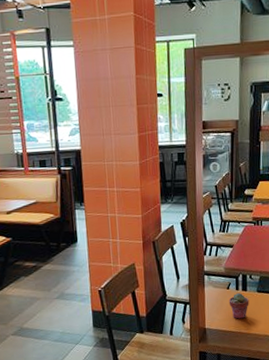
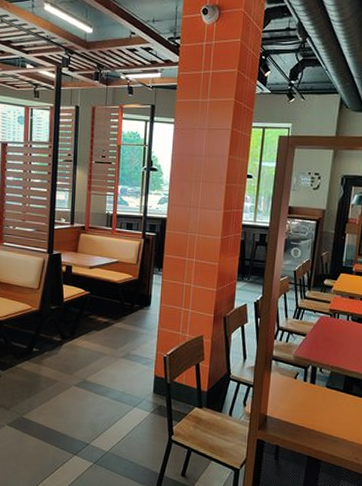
potted succulent: present [228,293,249,319] -> none [294,385,317,413]

